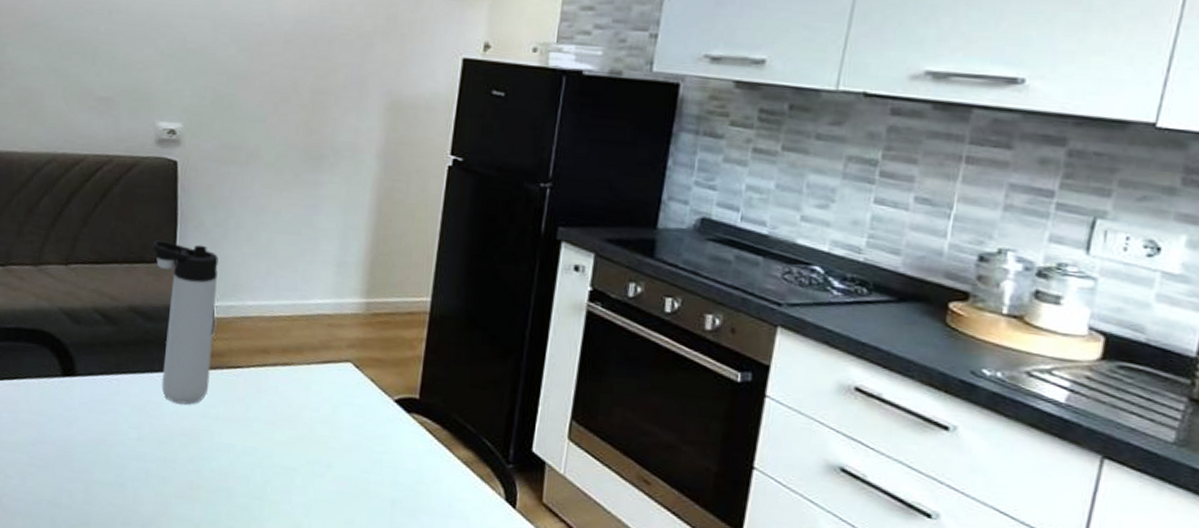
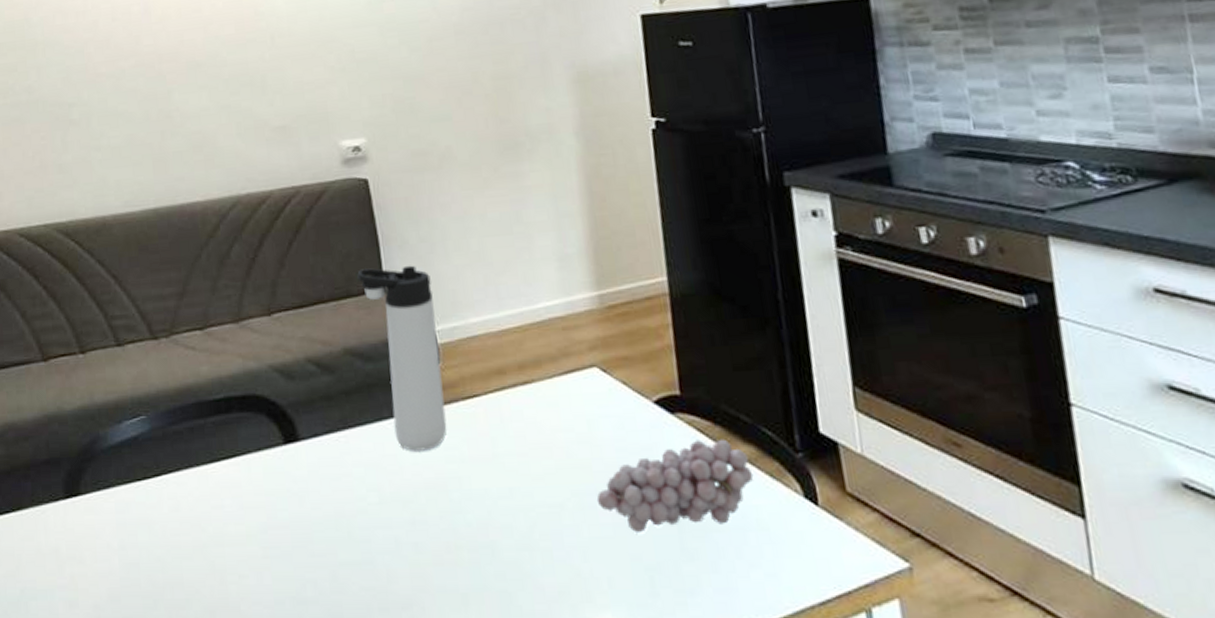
fruit: none [326,438,467,509] -> present [596,439,754,534]

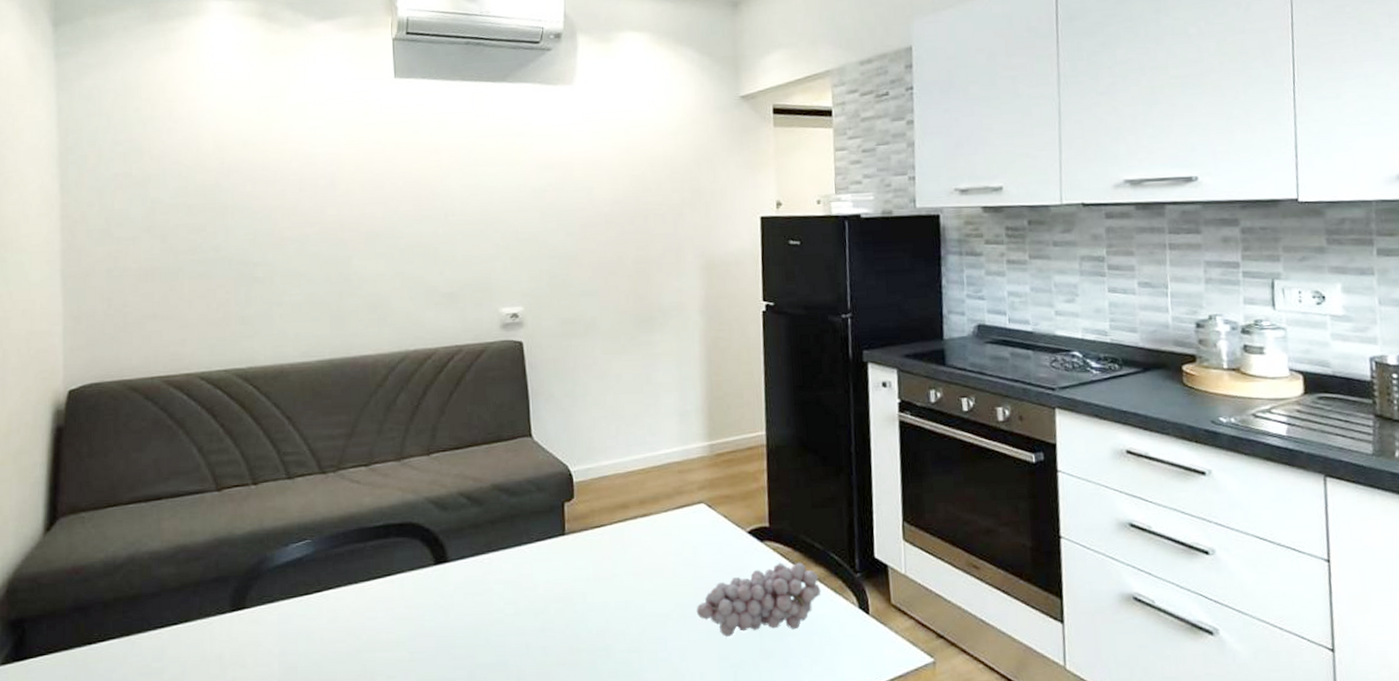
thermos bottle: present [357,265,447,451] -> none [508,416,577,571]

